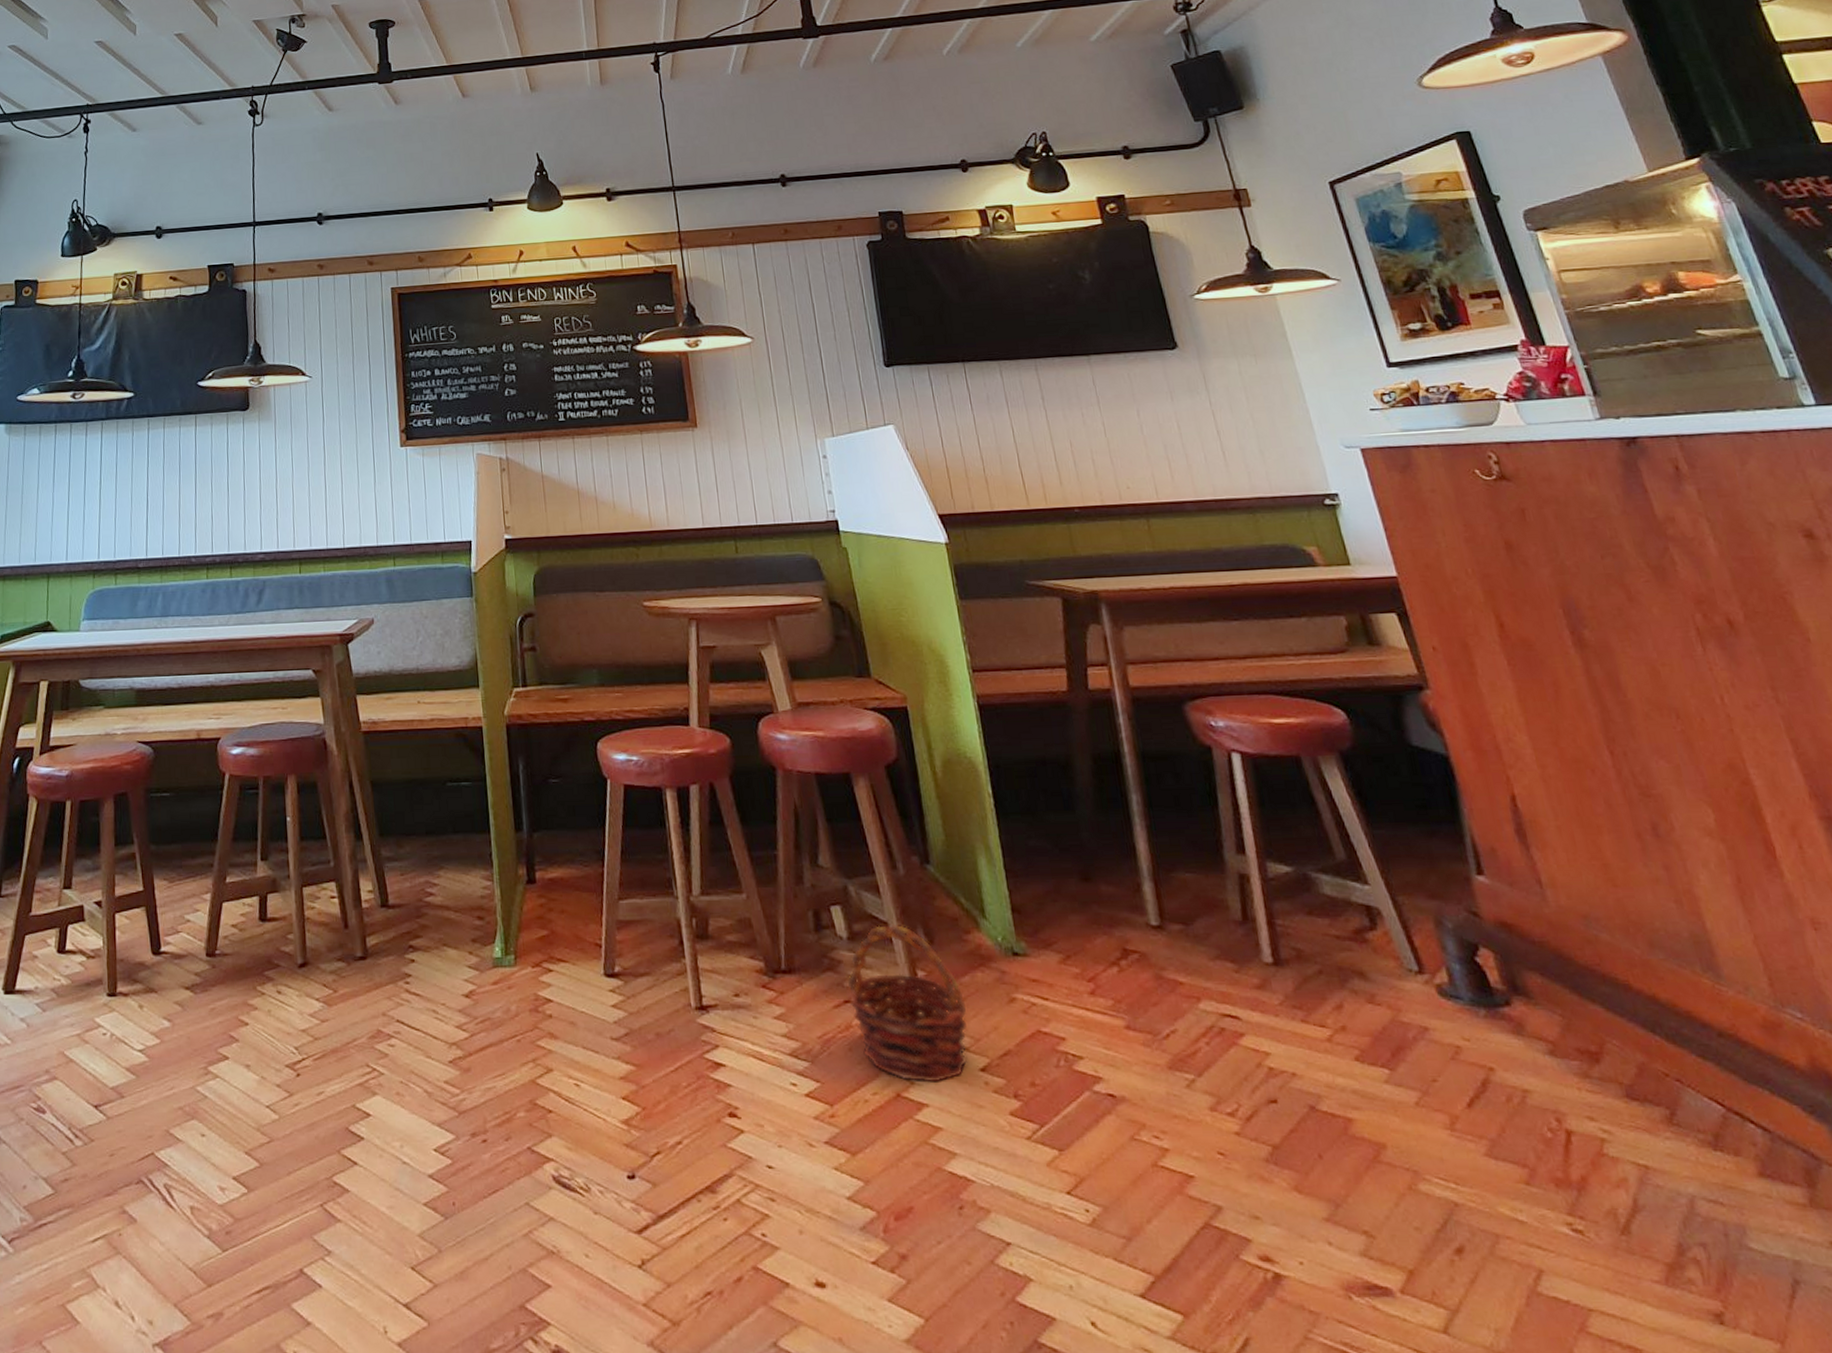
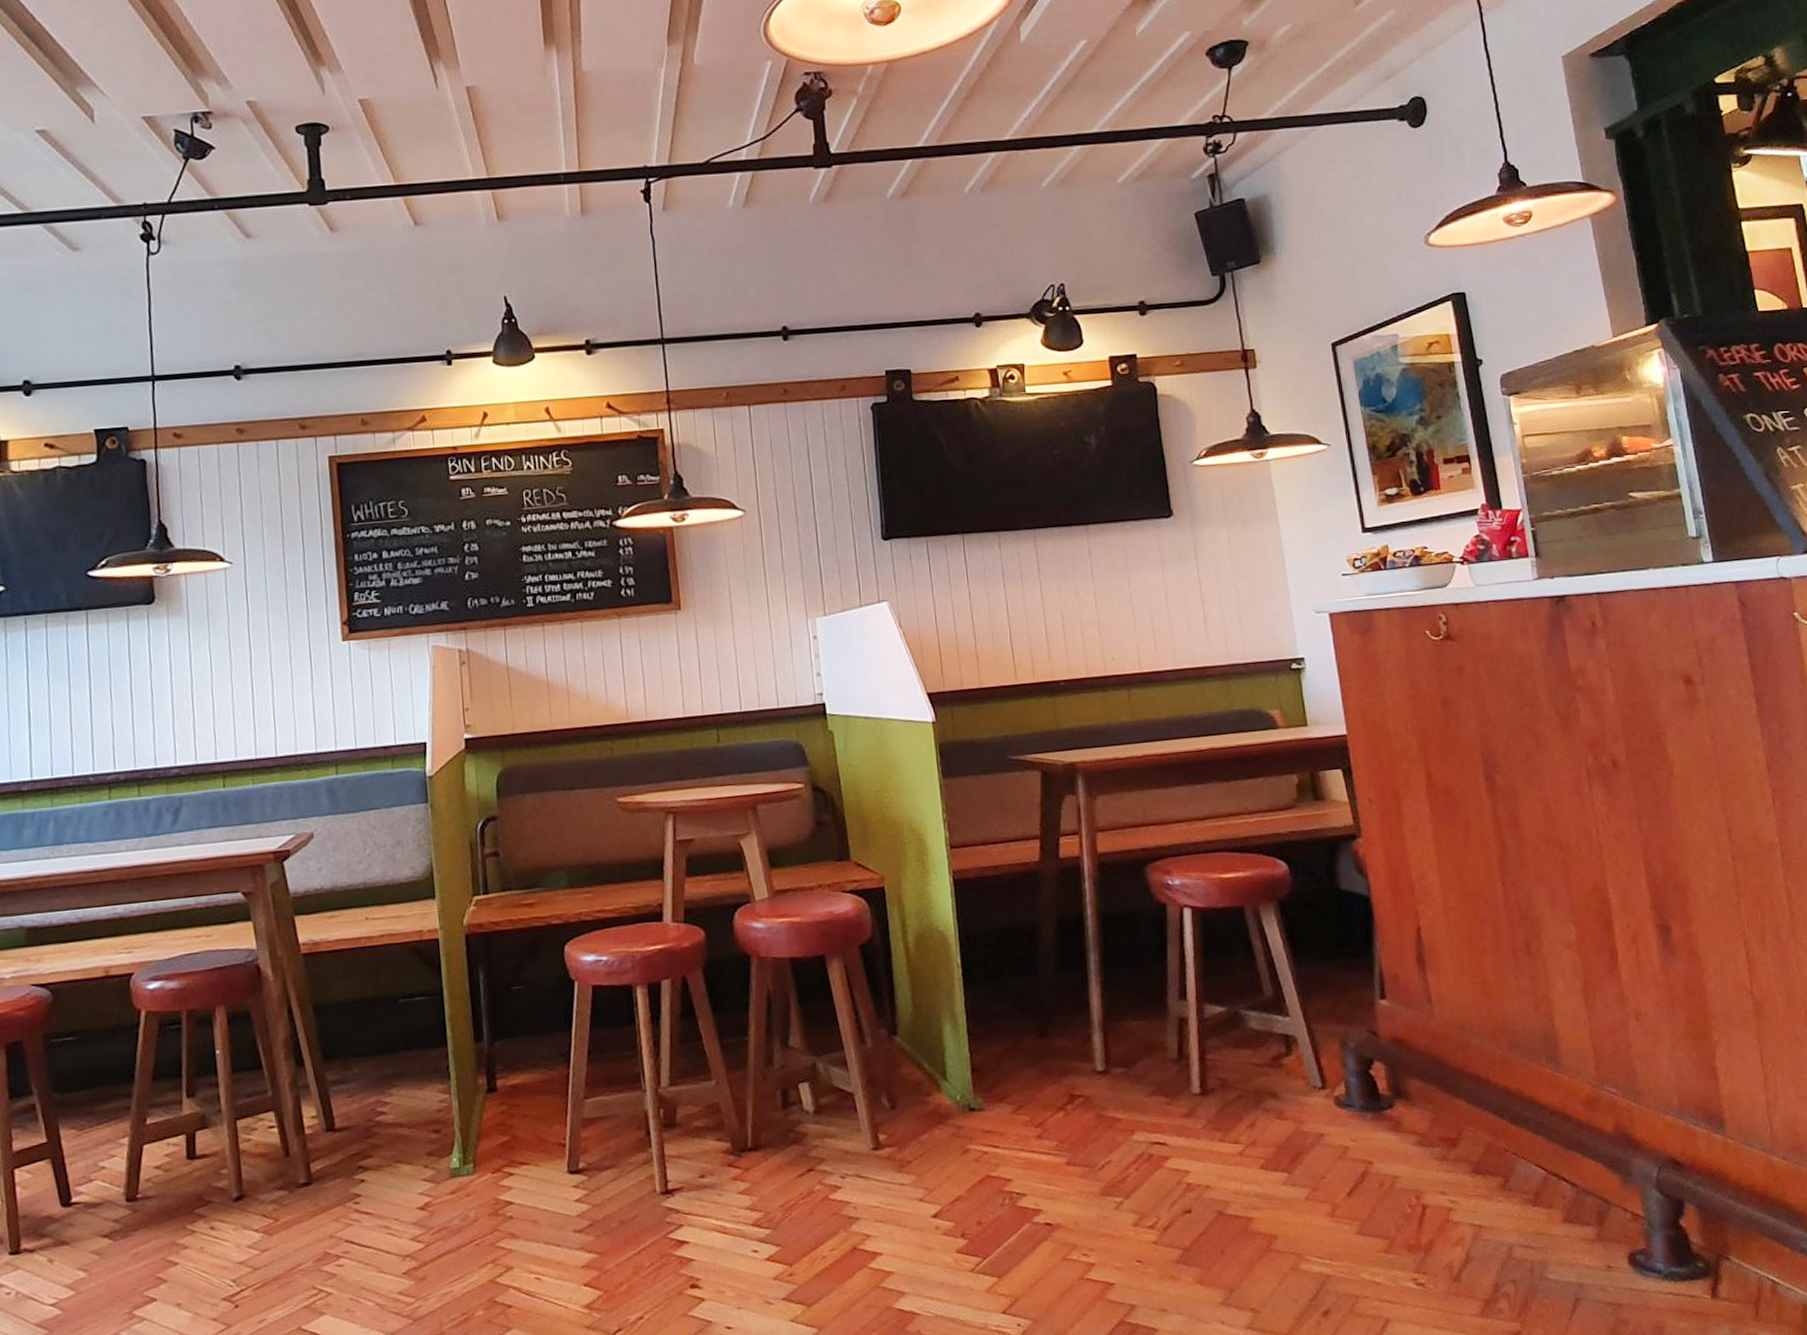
basket: present [846,924,968,1083] -> none [811,1093,924,1235]

